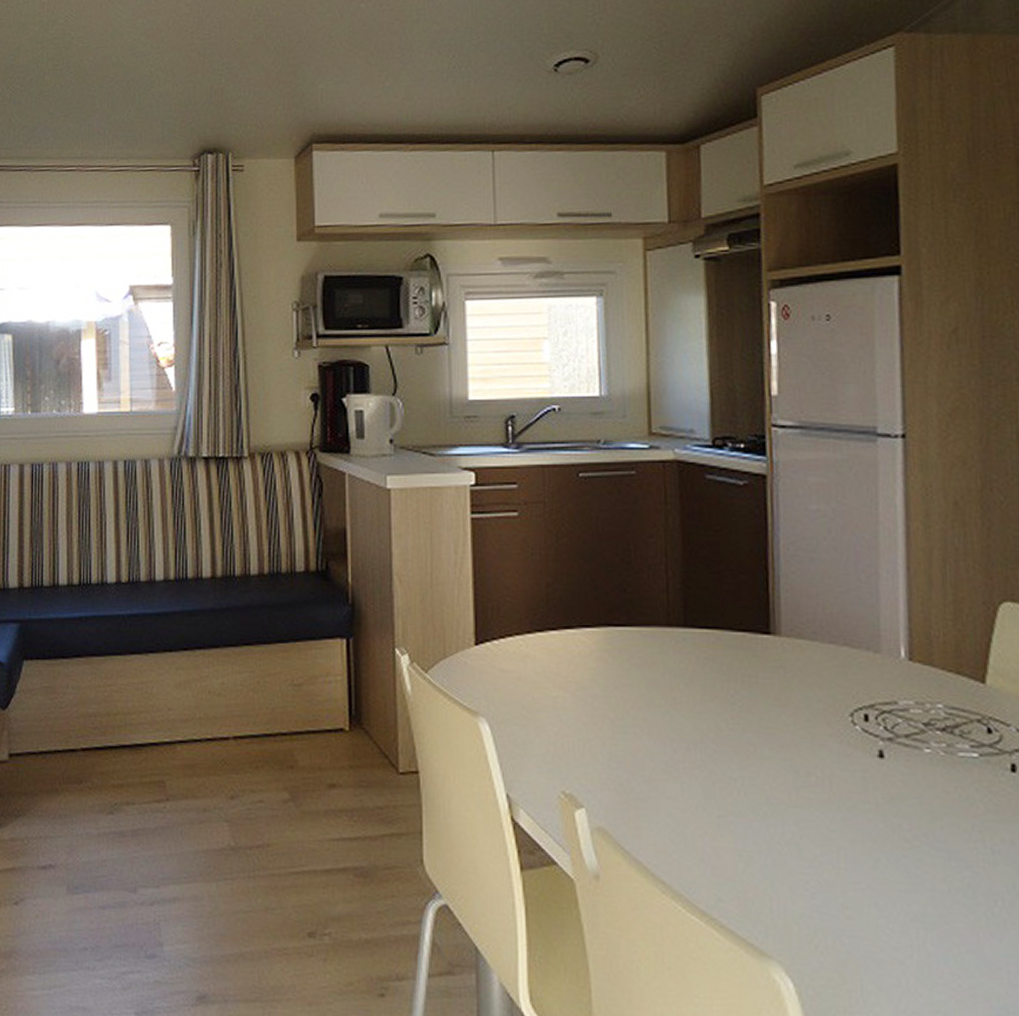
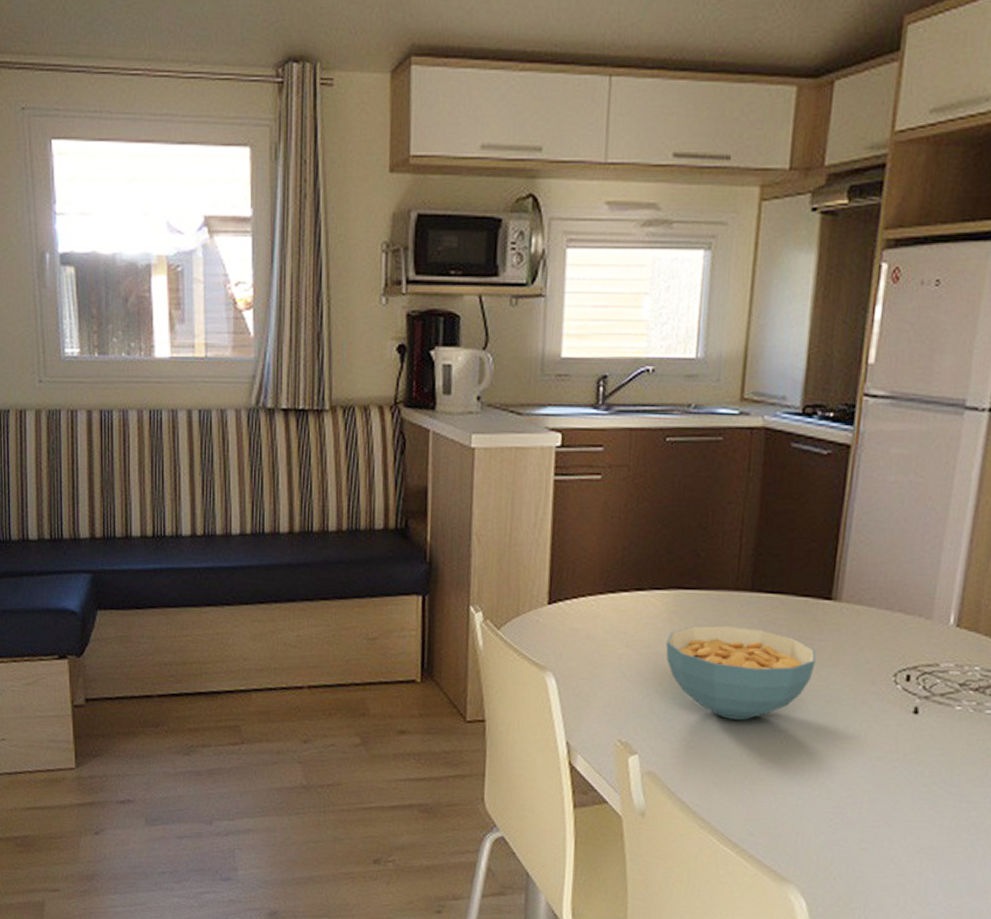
cereal bowl: none [601,663,763,768] -> present [666,625,816,720]

